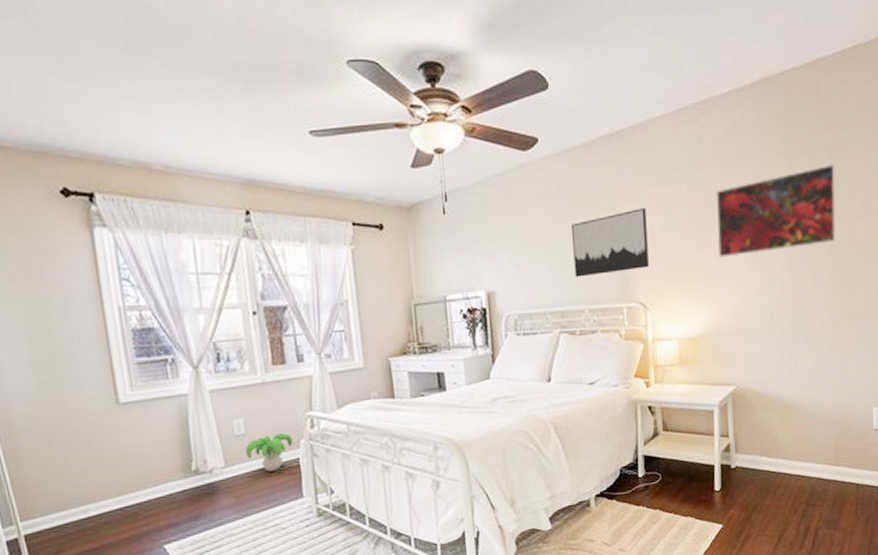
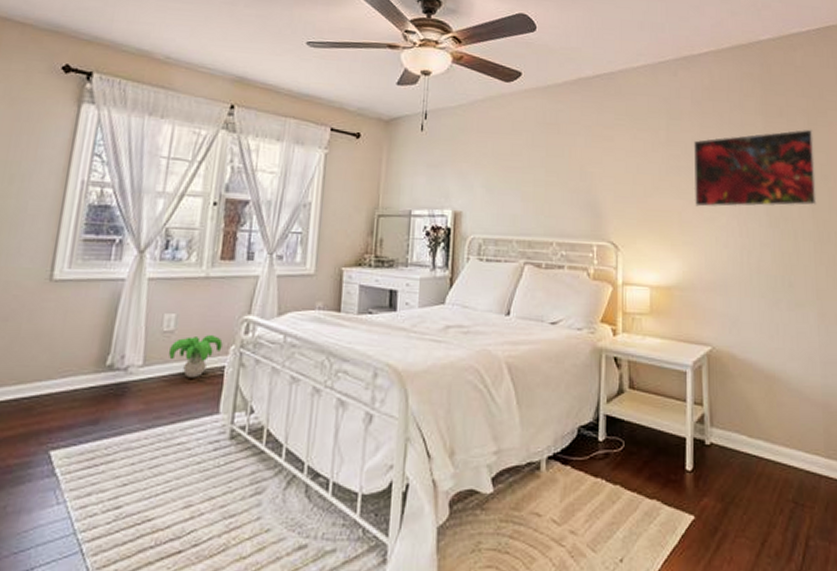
wall art: present [572,208,649,278] -> none [546,148,622,209]

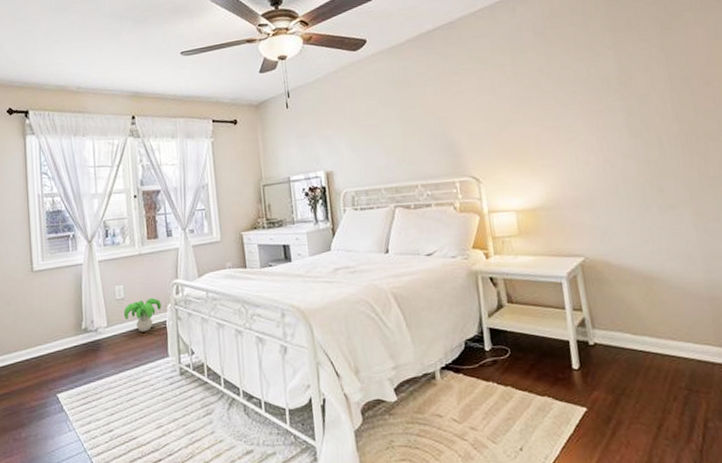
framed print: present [694,129,817,207] -> none [541,35,680,131]

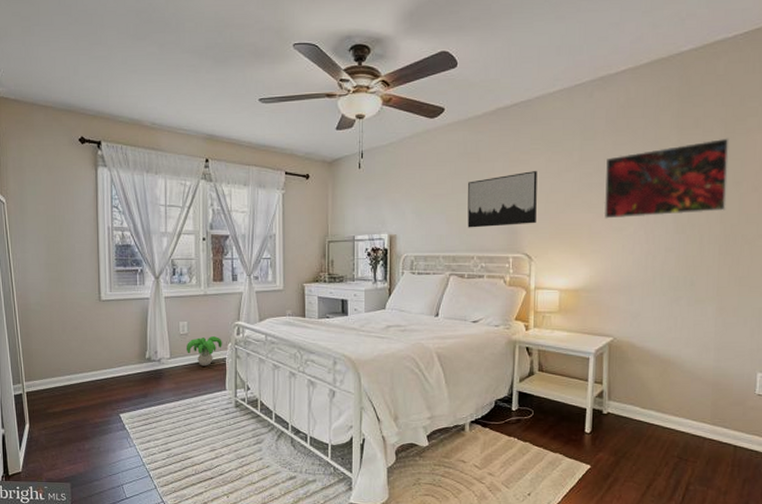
wall art: none [401,91,478,156] -> present [467,171,537,228]
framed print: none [541,35,680,131] -> present [603,138,730,219]

